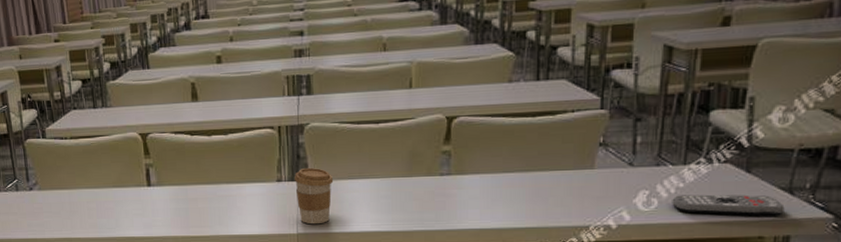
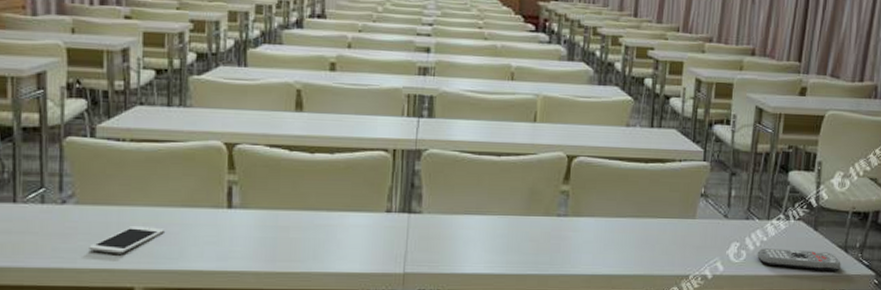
cell phone: none [52,204,103,227] -> present [89,225,164,254]
coffee cup: present [293,167,334,225] -> none [405,198,449,264]

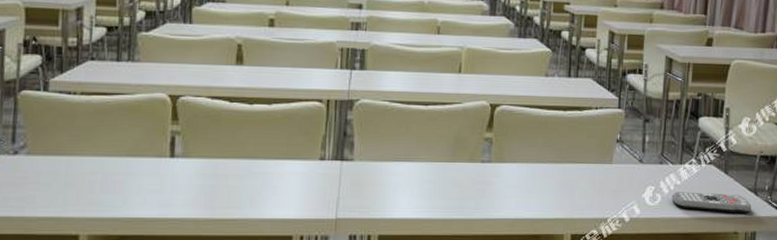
cell phone: present [89,225,164,254] -> none [37,174,110,203]

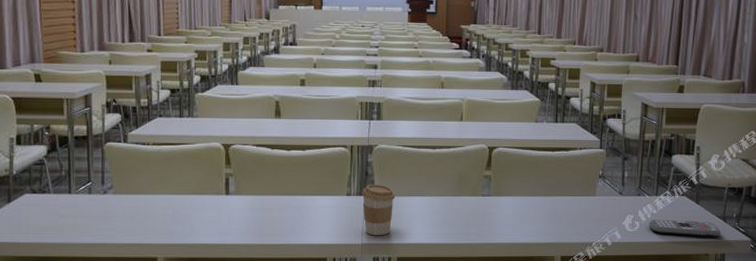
coffee cup: none [338,146,379,209] -> present [361,184,396,236]

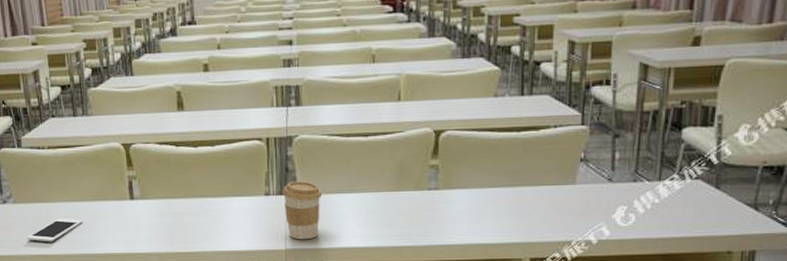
cell phone: none [124,209,179,232] -> present [27,218,82,242]
remote control: present [649,220,721,238] -> none [648,210,751,231]

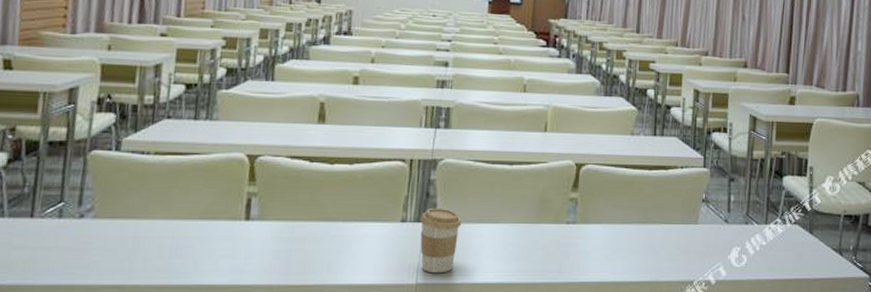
cell phone: present [27,218,82,242] -> none [102,239,180,269]

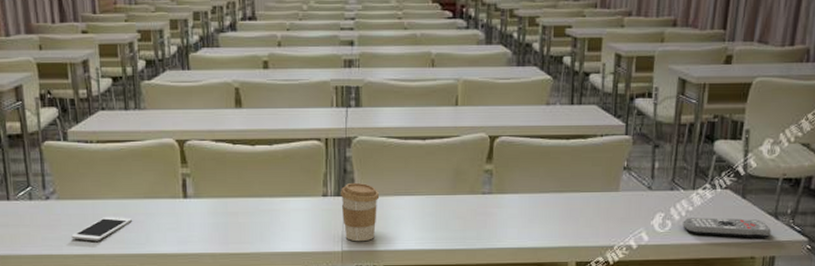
cell phone: none [102,239,180,269] -> present [71,216,132,241]
remote control: none [757,253,837,275] -> present [683,217,771,238]

